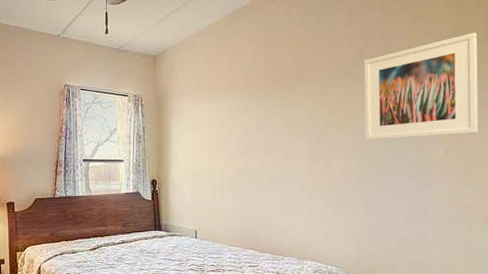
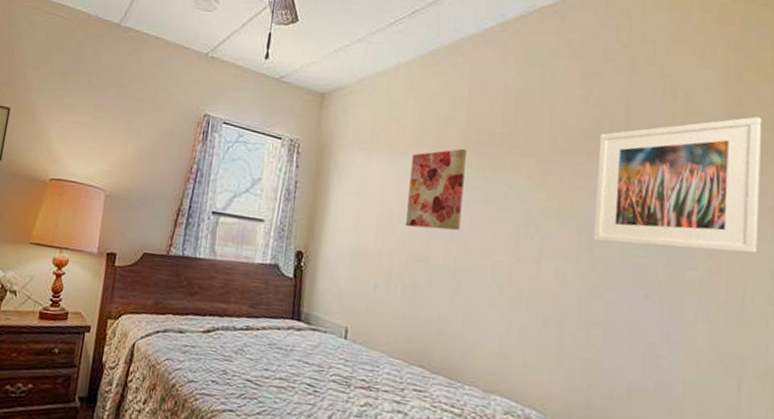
wall art: none [228,84,270,149] -> present [406,148,468,230]

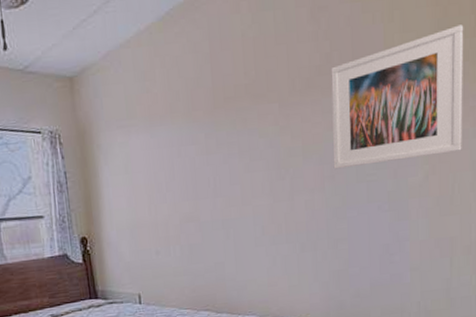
wall art: present [406,148,468,230] -> none [168,107,222,192]

